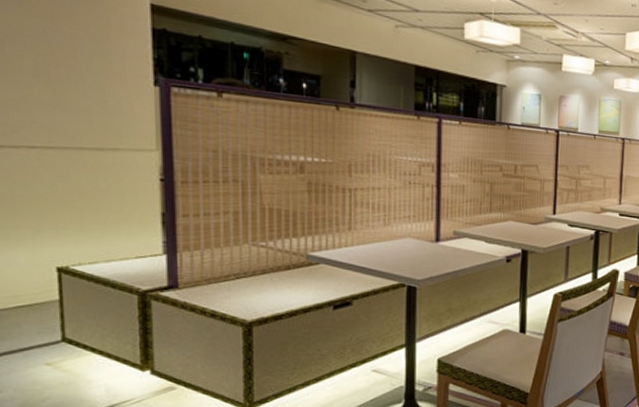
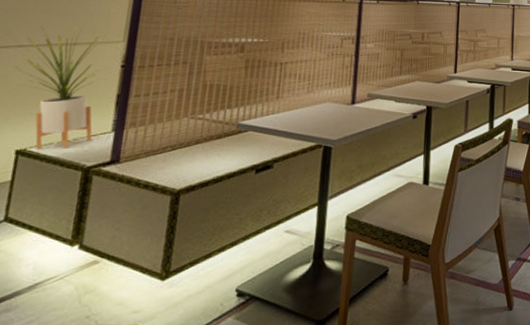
house plant: none [33,124,146,269] -> present [15,24,107,149]

